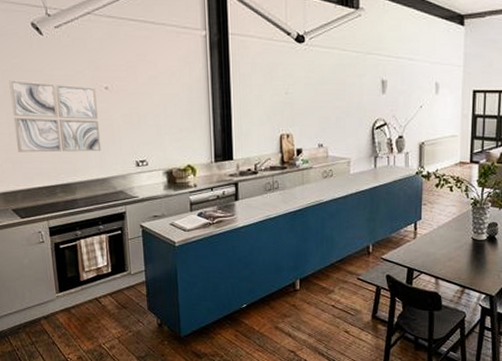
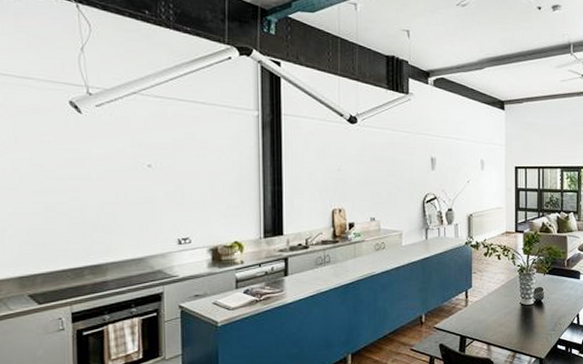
wall art: present [9,80,102,153] -> none [38,158,140,233]

